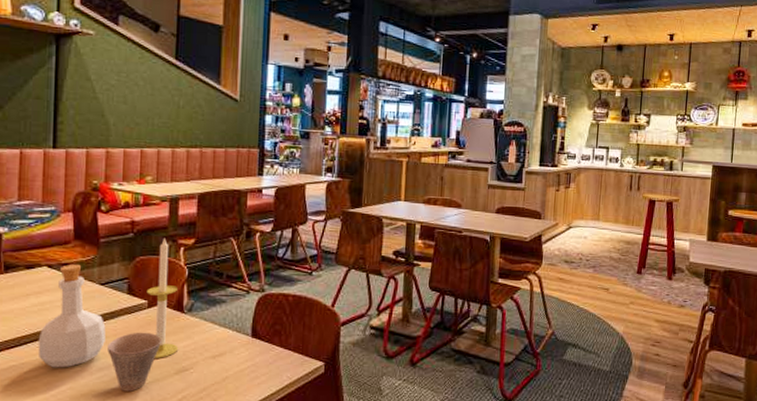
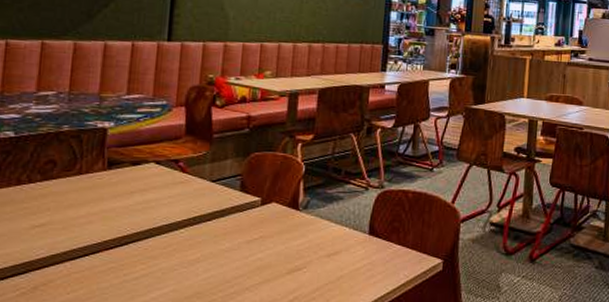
bottle: present [38,263,106,368] -> none [140,160,215,269]
cup: present [108,332,161,392] -> none [216,230,274,293]
candle: present [146,238,179,359] -> none [260,133,294,259]

